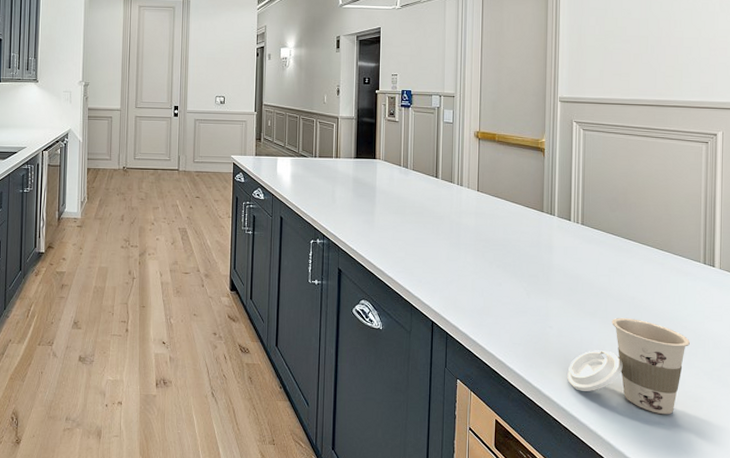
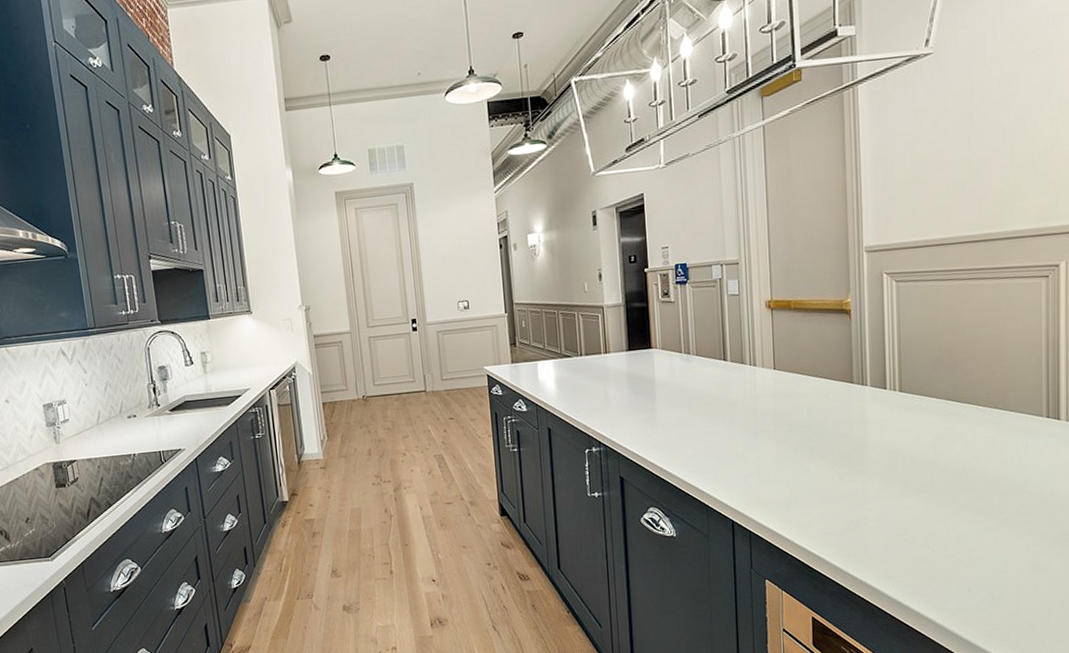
cup: present [567,317,690,415] -> none [891,489,1033,590]

